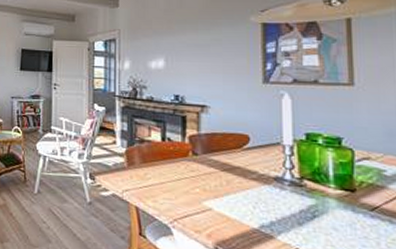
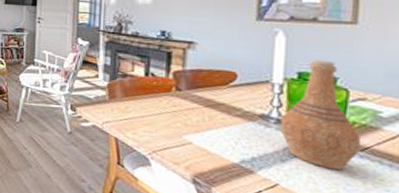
vase: none [294,120,371,232] -> present [280,59,362,171]

